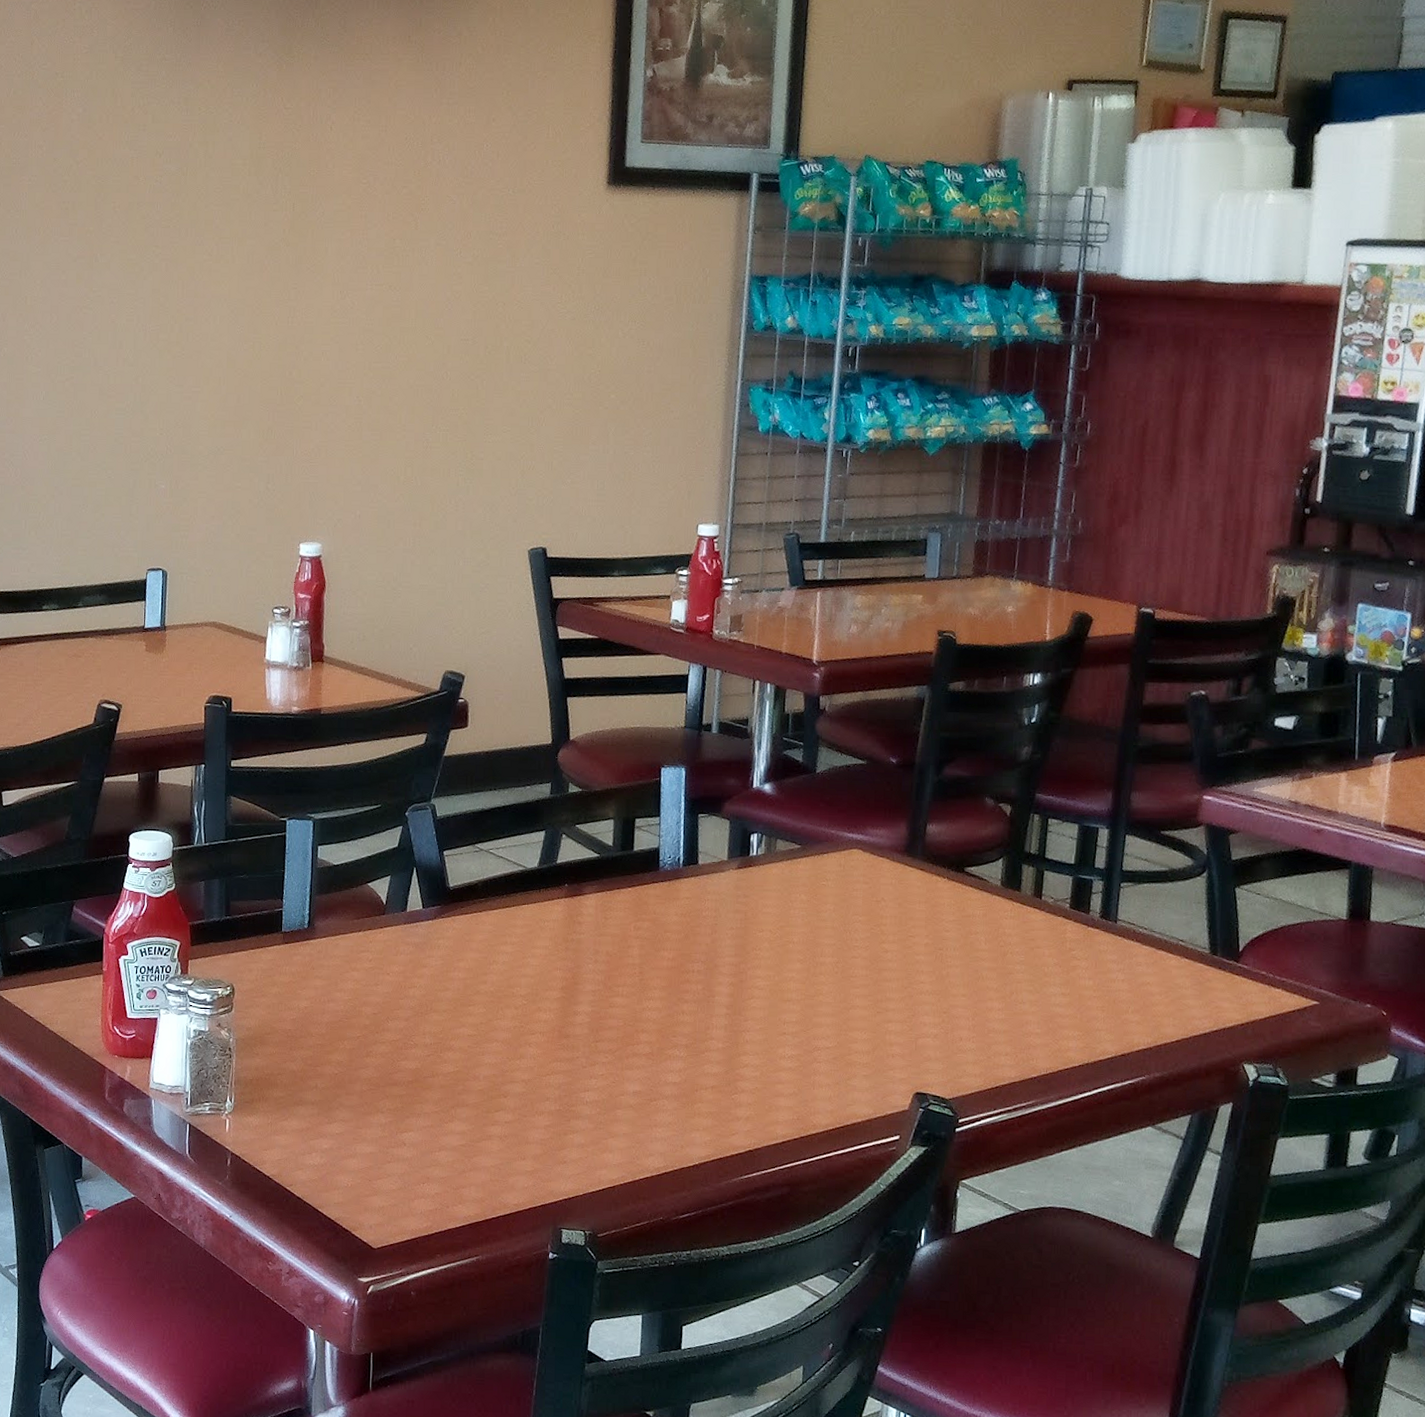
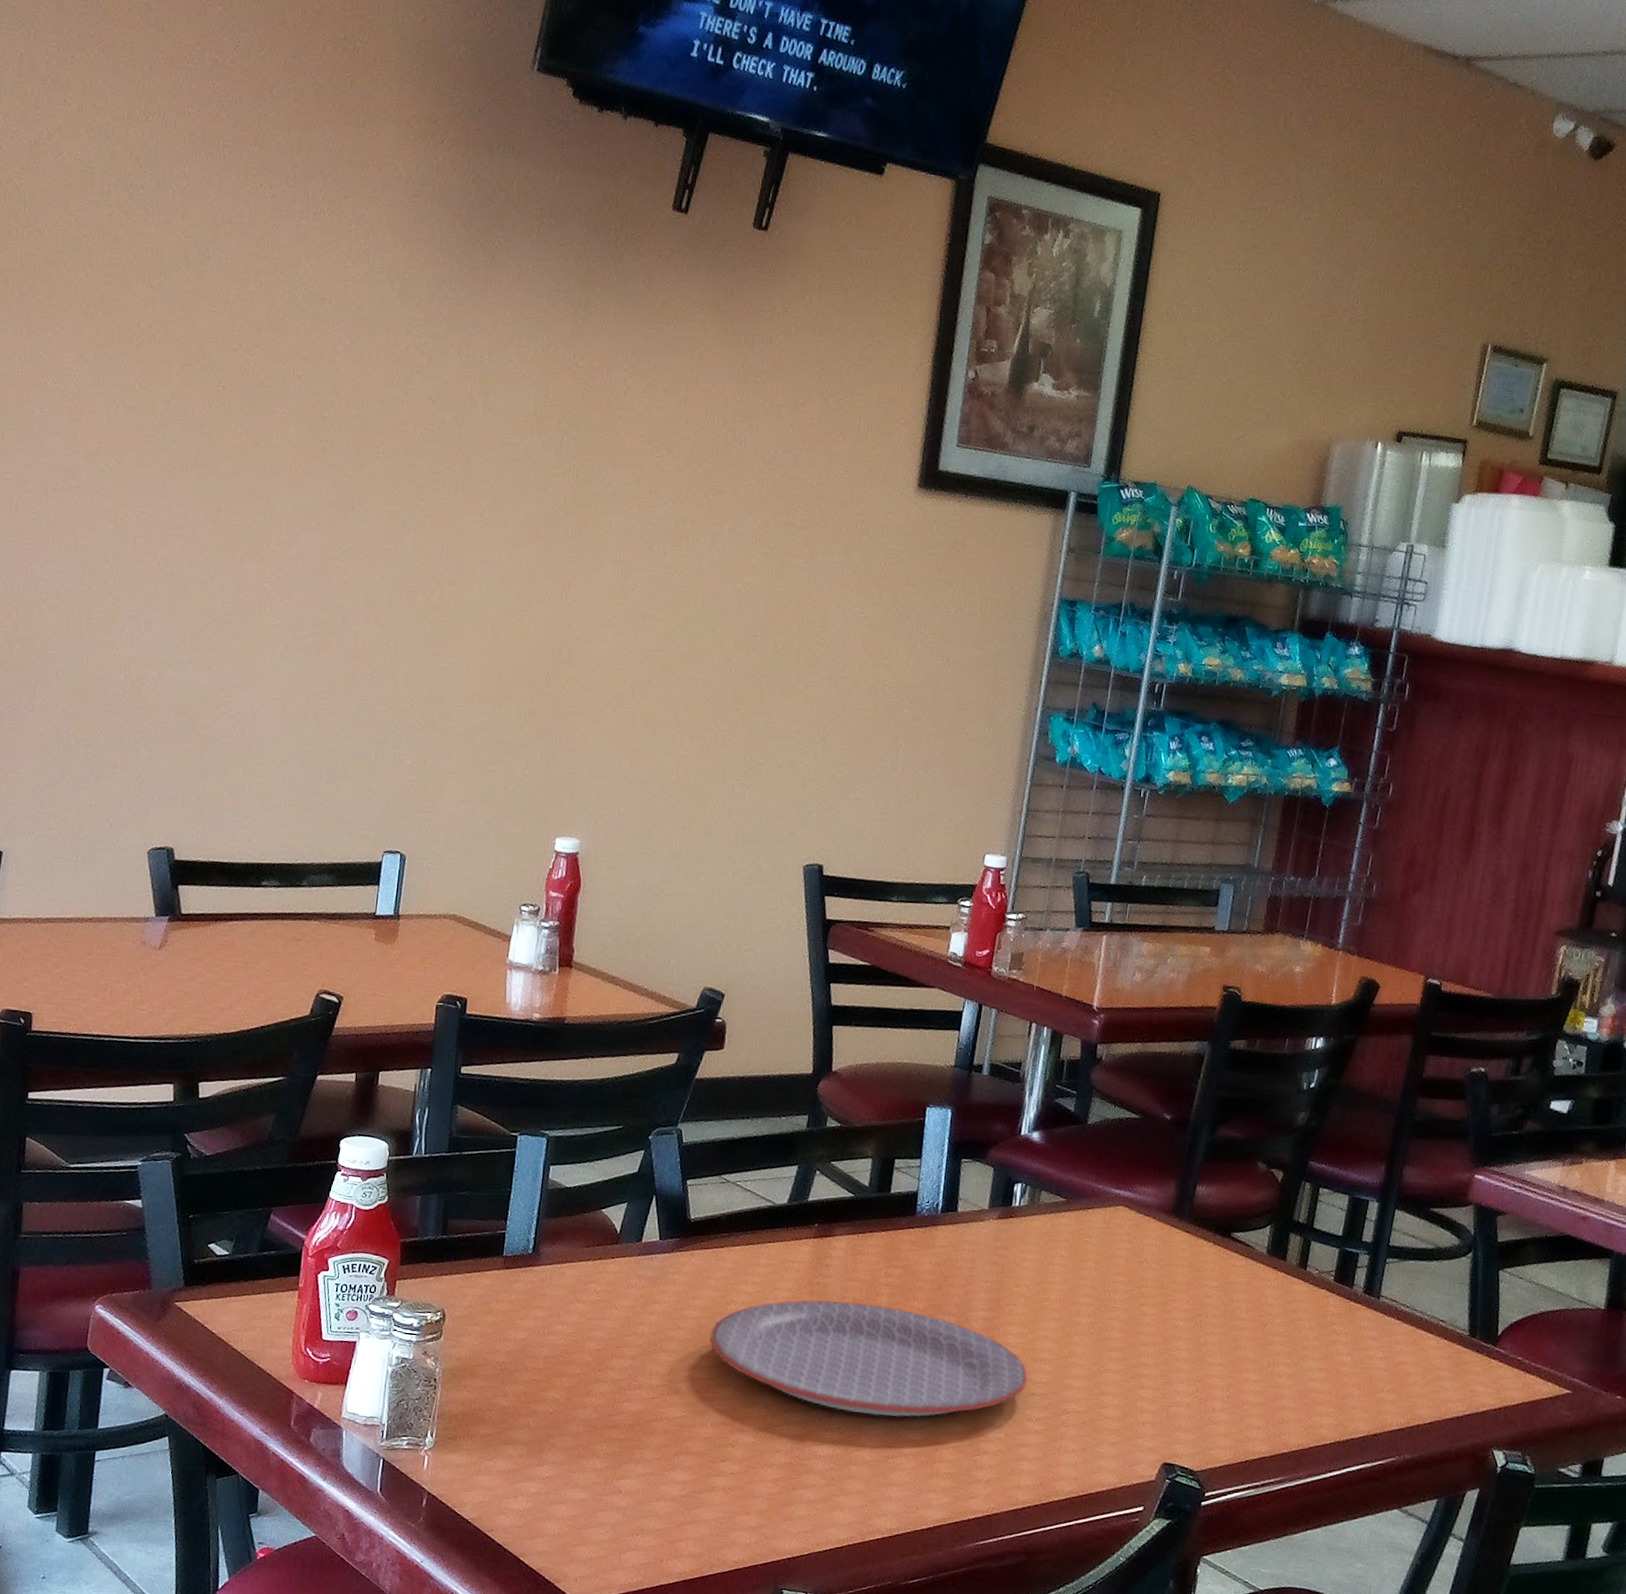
plate: none [475,955,778,1062] -> present [709,1299,1028,1418]

